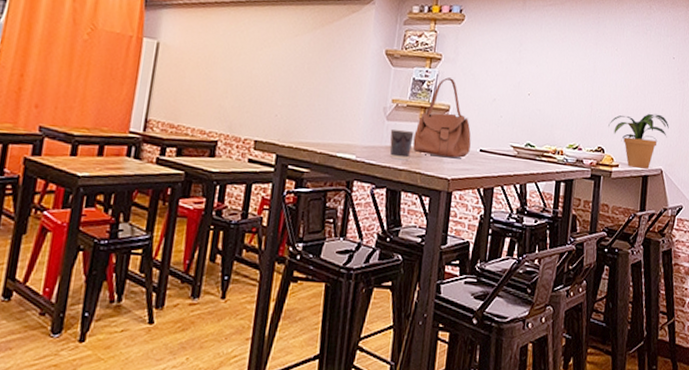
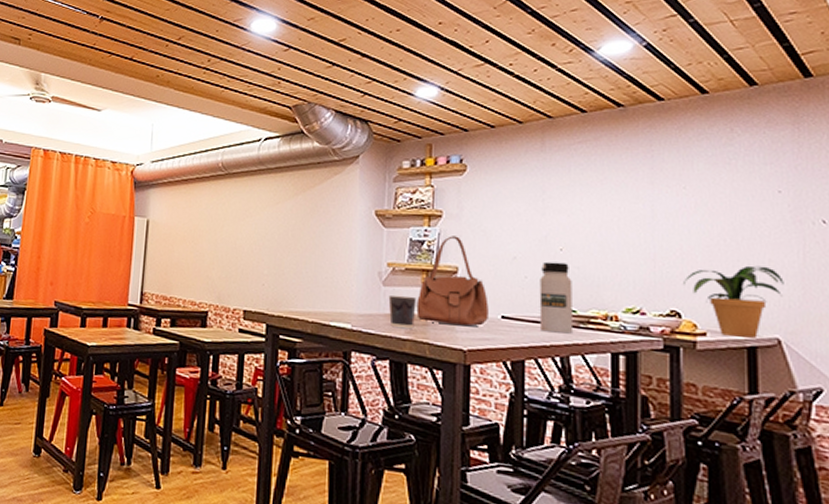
water bottle: none [507,104,535,165] -> present [539,261,574,334]

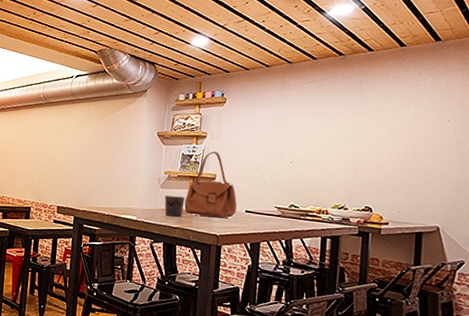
water bottle: present [539,261,574,334] -> none [272,171,298,224]
potted plant: present [683,265,784,340] -> none [376,174,446,227]

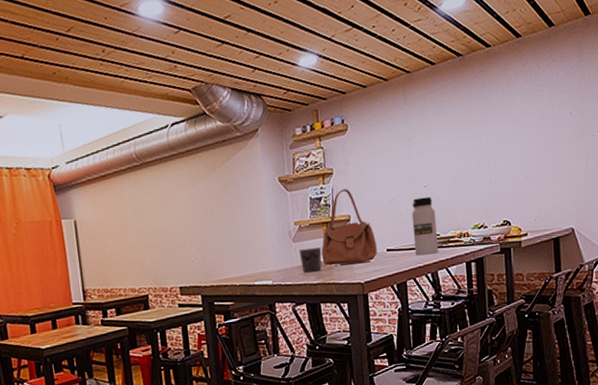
water bottle: none [272,171,298,224] -> present [412,197,439,256]

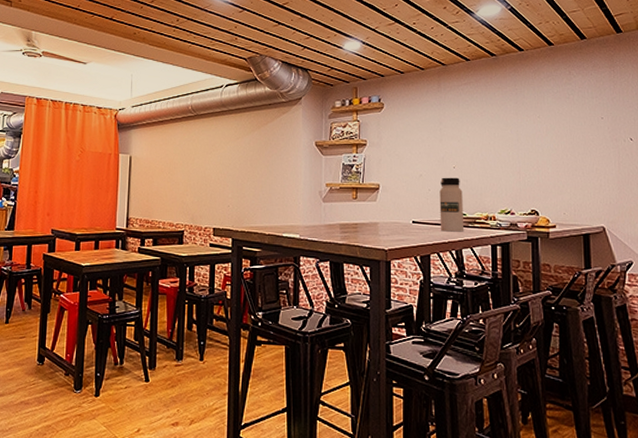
mug: present [299,246,322,276] -> none [327,209,349,236]
handbag: present [321,189,377,266] -> none [349,160,403,231]

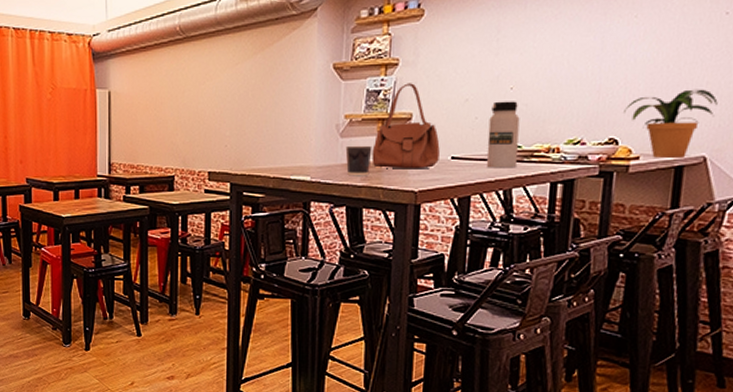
mug: none [327,209,349,236] -> present [345,145,372,176]
handbag: none [349,160,403,231] -> present [372,83,440,169]
potted plant: none [540,173,606,229] -> present [624,89,718,159]

